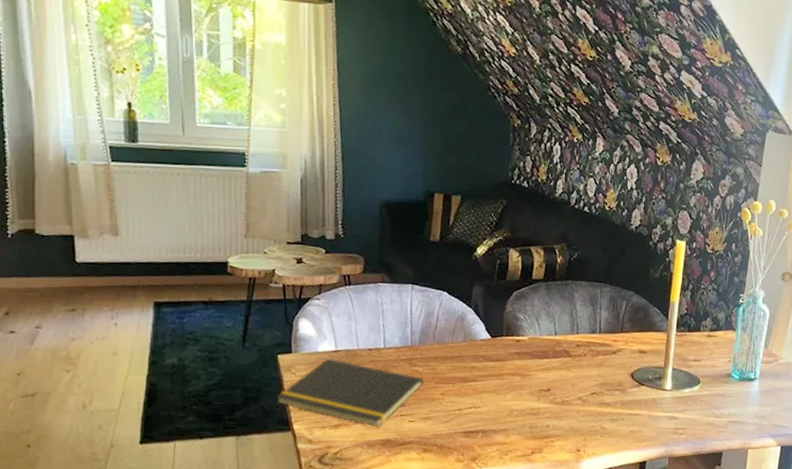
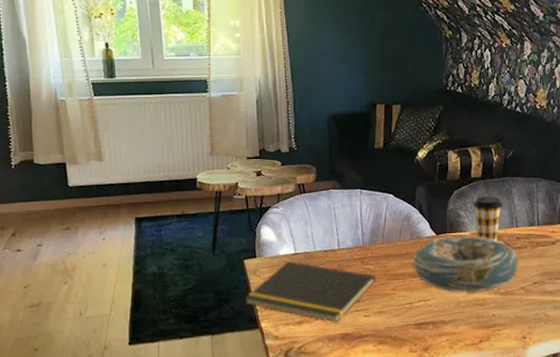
decorative bowl: none [464,340,578,402] -> present [412,236,519,293]
coffee cup: none [533,299,564,349] -> present [473,196,503,242]

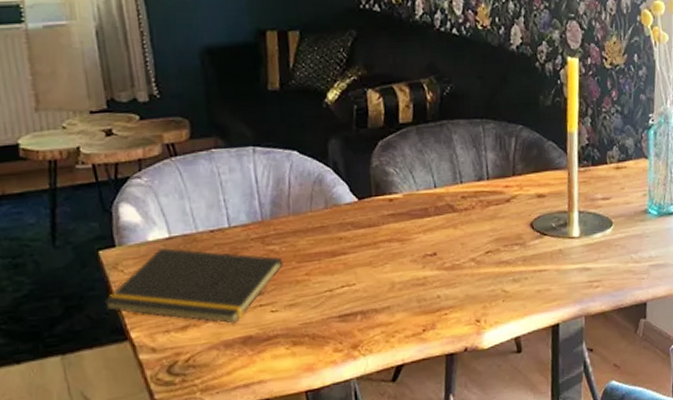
decorative bowl: present [412,236,519,293] -> none [329,198,467,272]
coffee cup: present [473,196,503,242] -> none [404,145,442,205]

